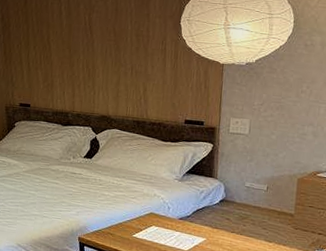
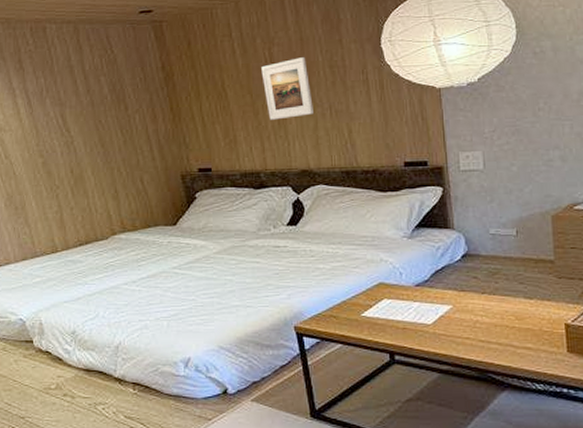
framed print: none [80,24,119,73] -> present [261,57,313,120]

